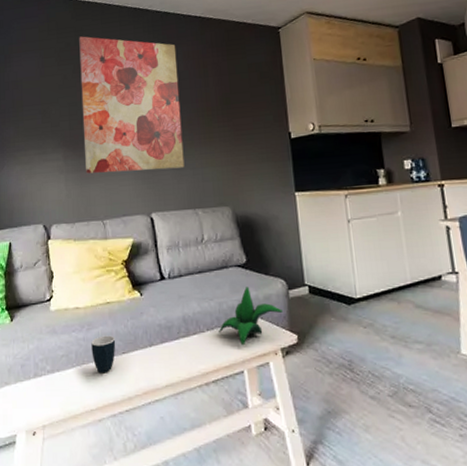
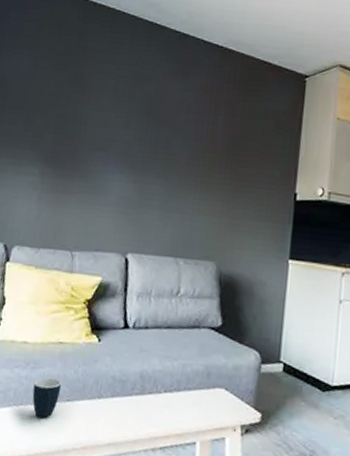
wall art: present [79,36,185,174] -> none [62,42,189,210]
succulent plant: present [219,286,283,346] -> none [177,352,251,416]

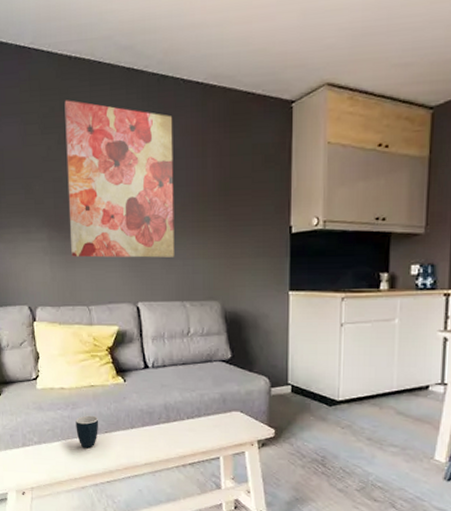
wall art: none [62,42,189,210] -> present [64,100,175,258]

